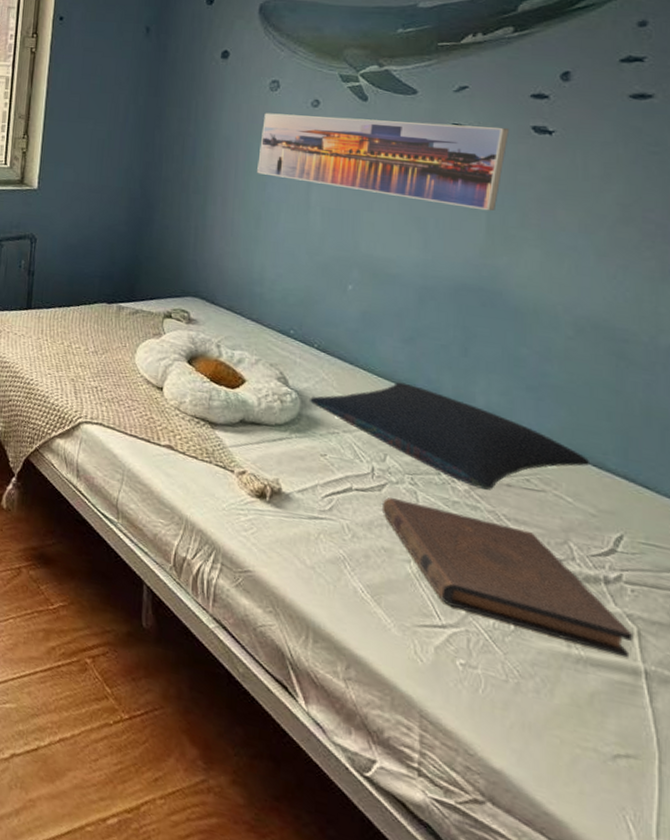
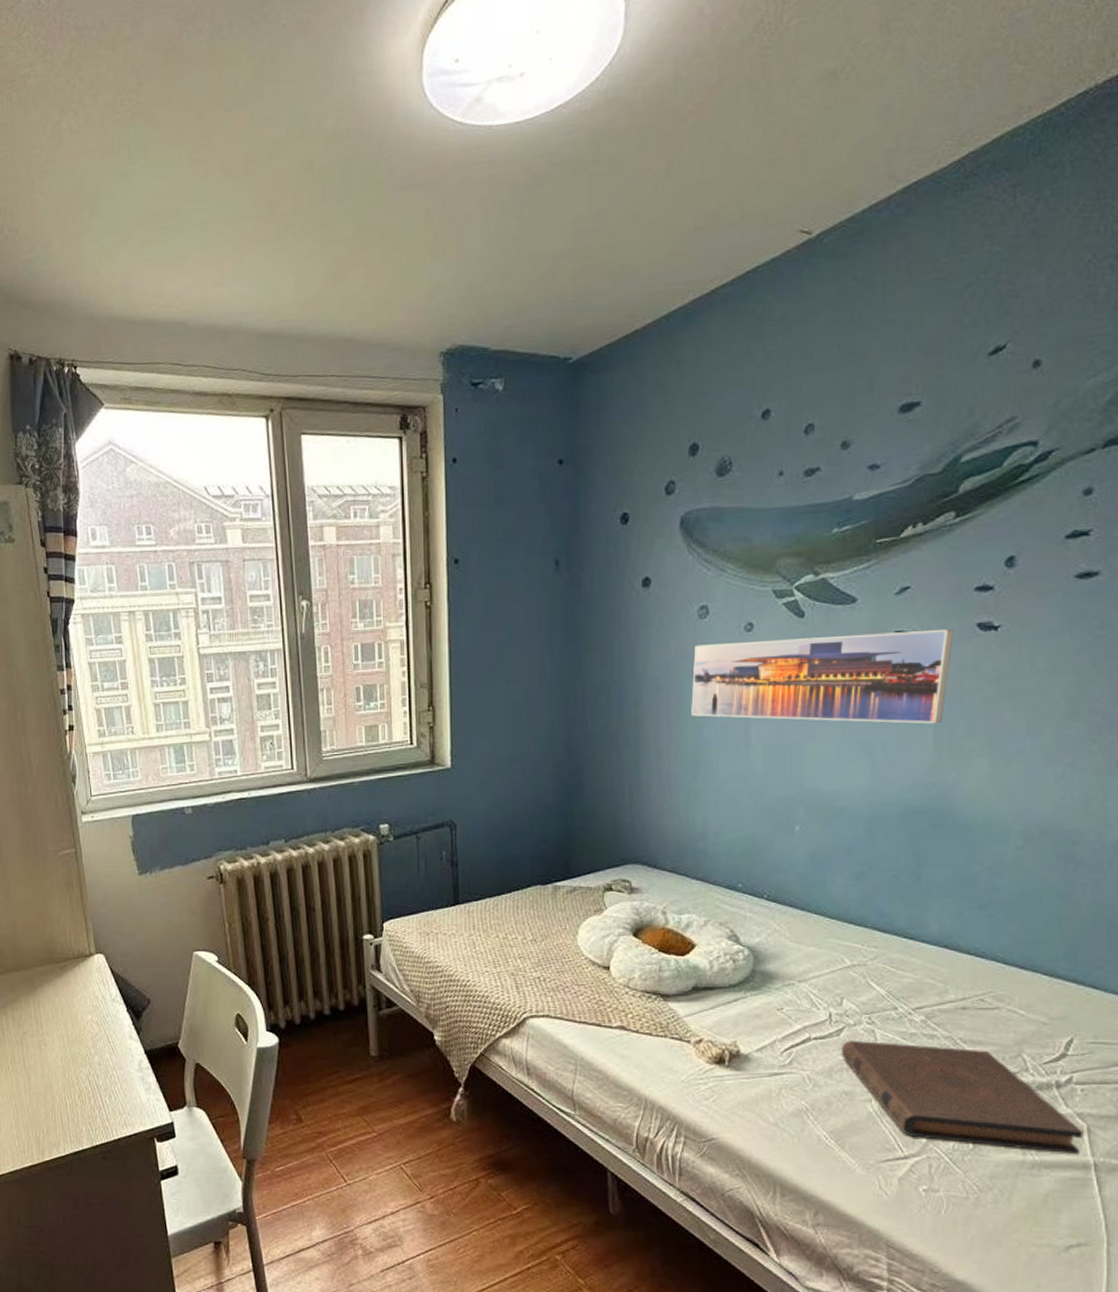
pillow: present [308,382,591,490] -> none [761,921,1042,1016]

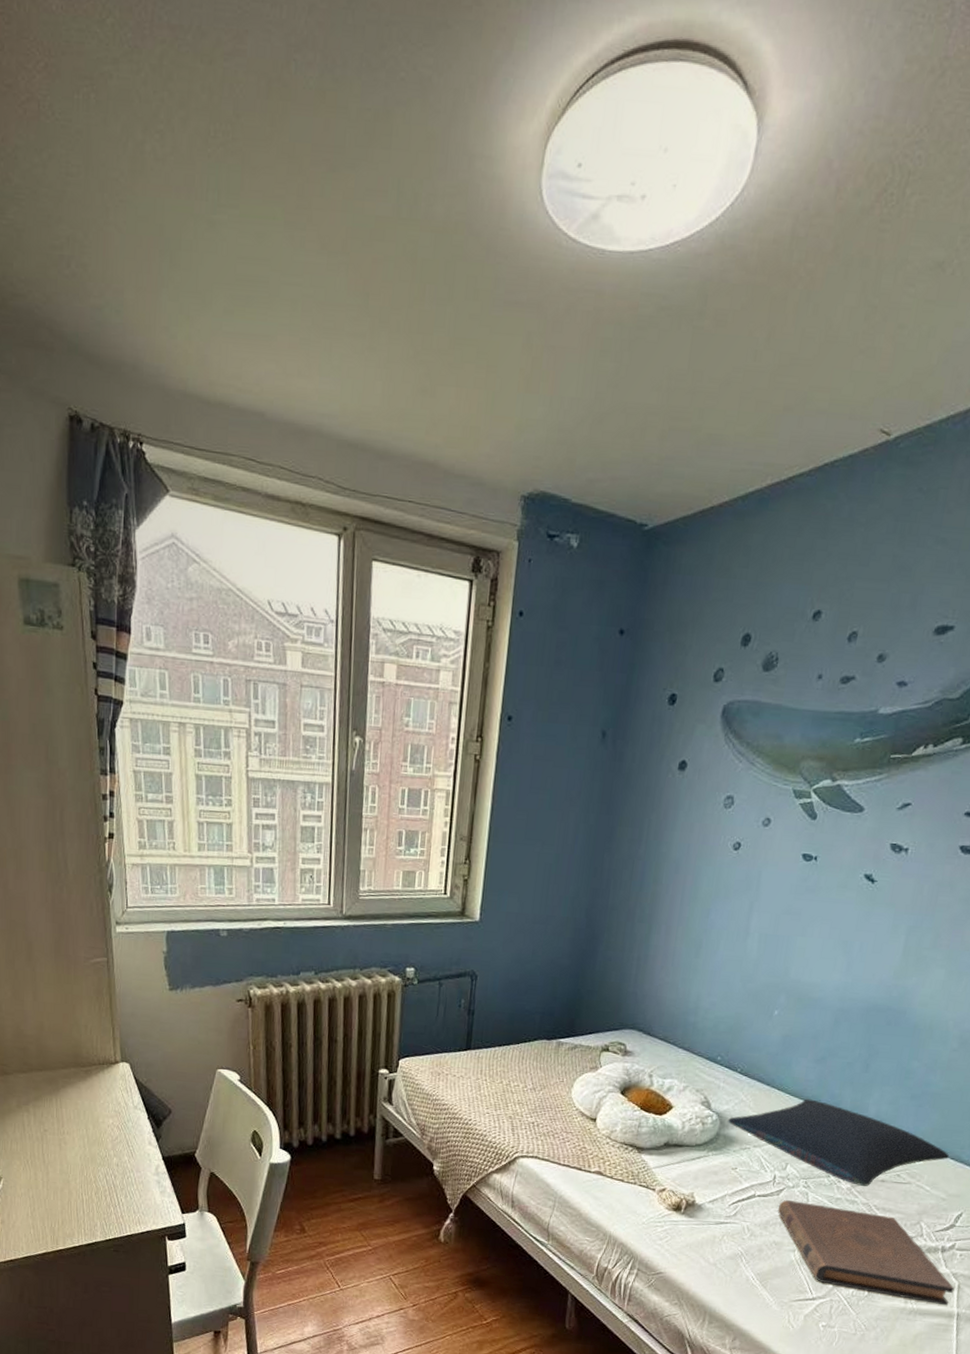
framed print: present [691,628,954,724] -> none [702,832,940,933]
pillow: none [761,921,1042,1016] -> present [727,1099,950,1186]

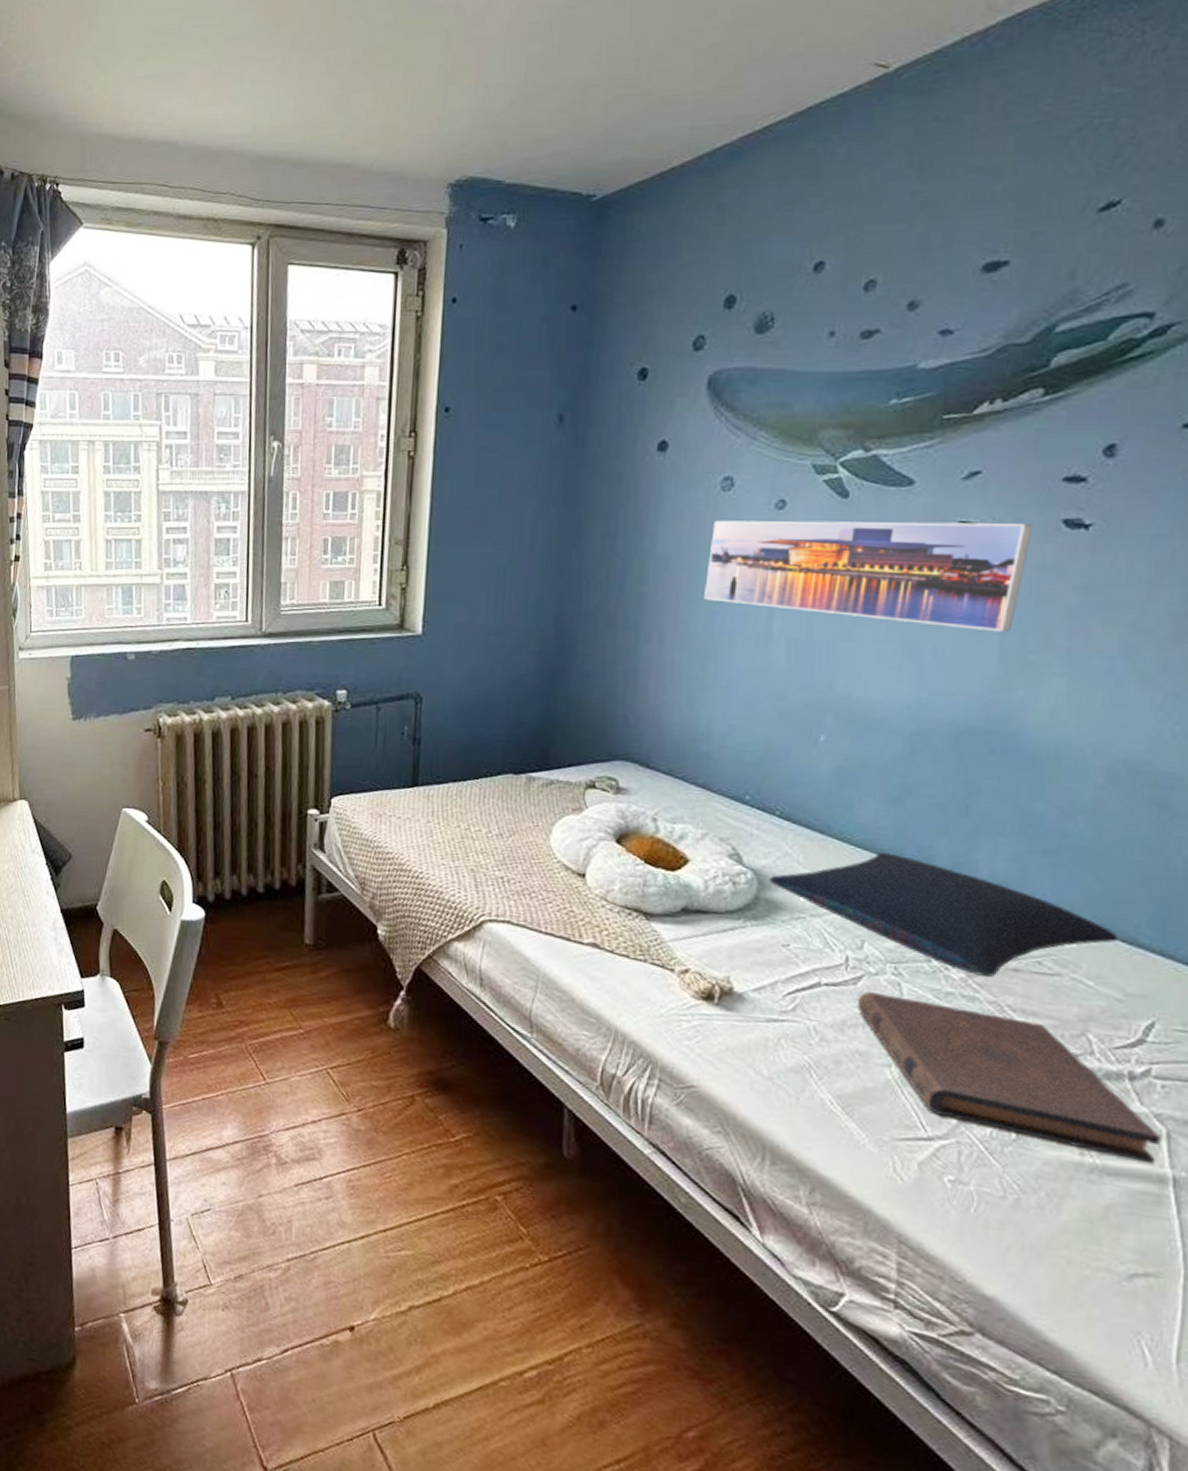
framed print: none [702,832,940,933] -> present [704,520,1033,633]

